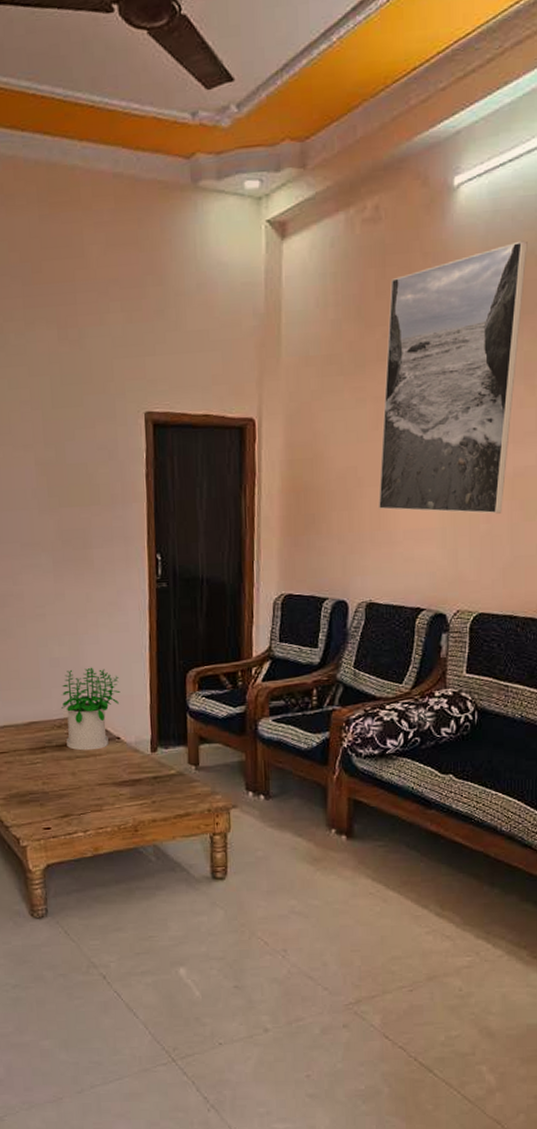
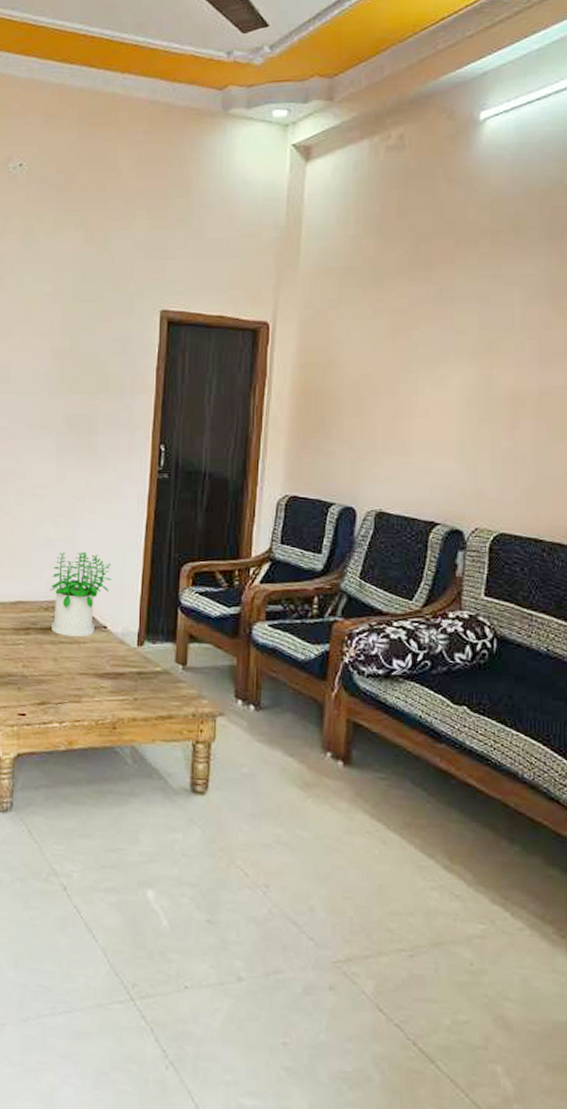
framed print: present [379,240,528,514] -> none [393,171,556,432]

